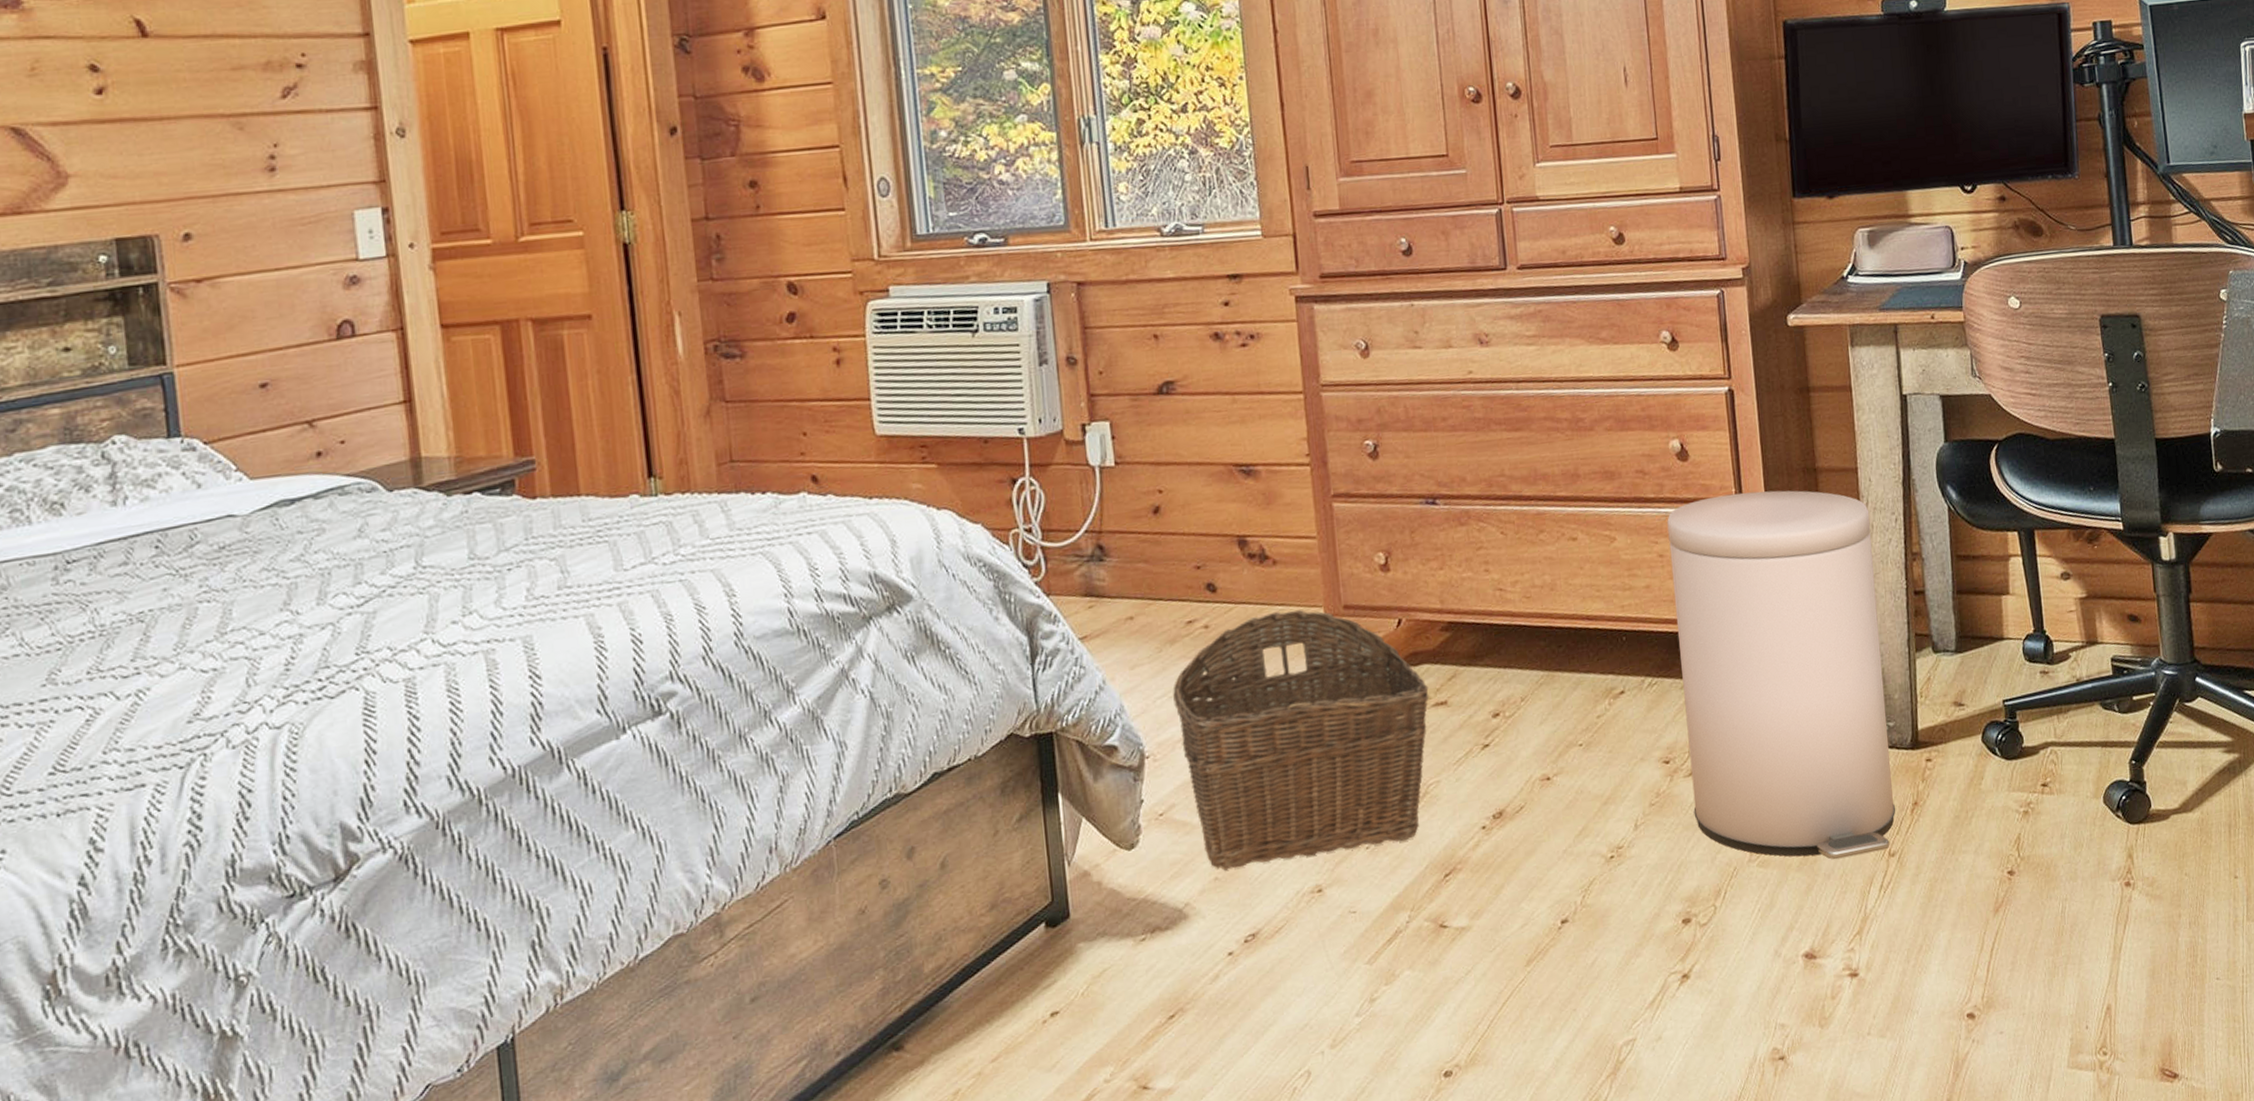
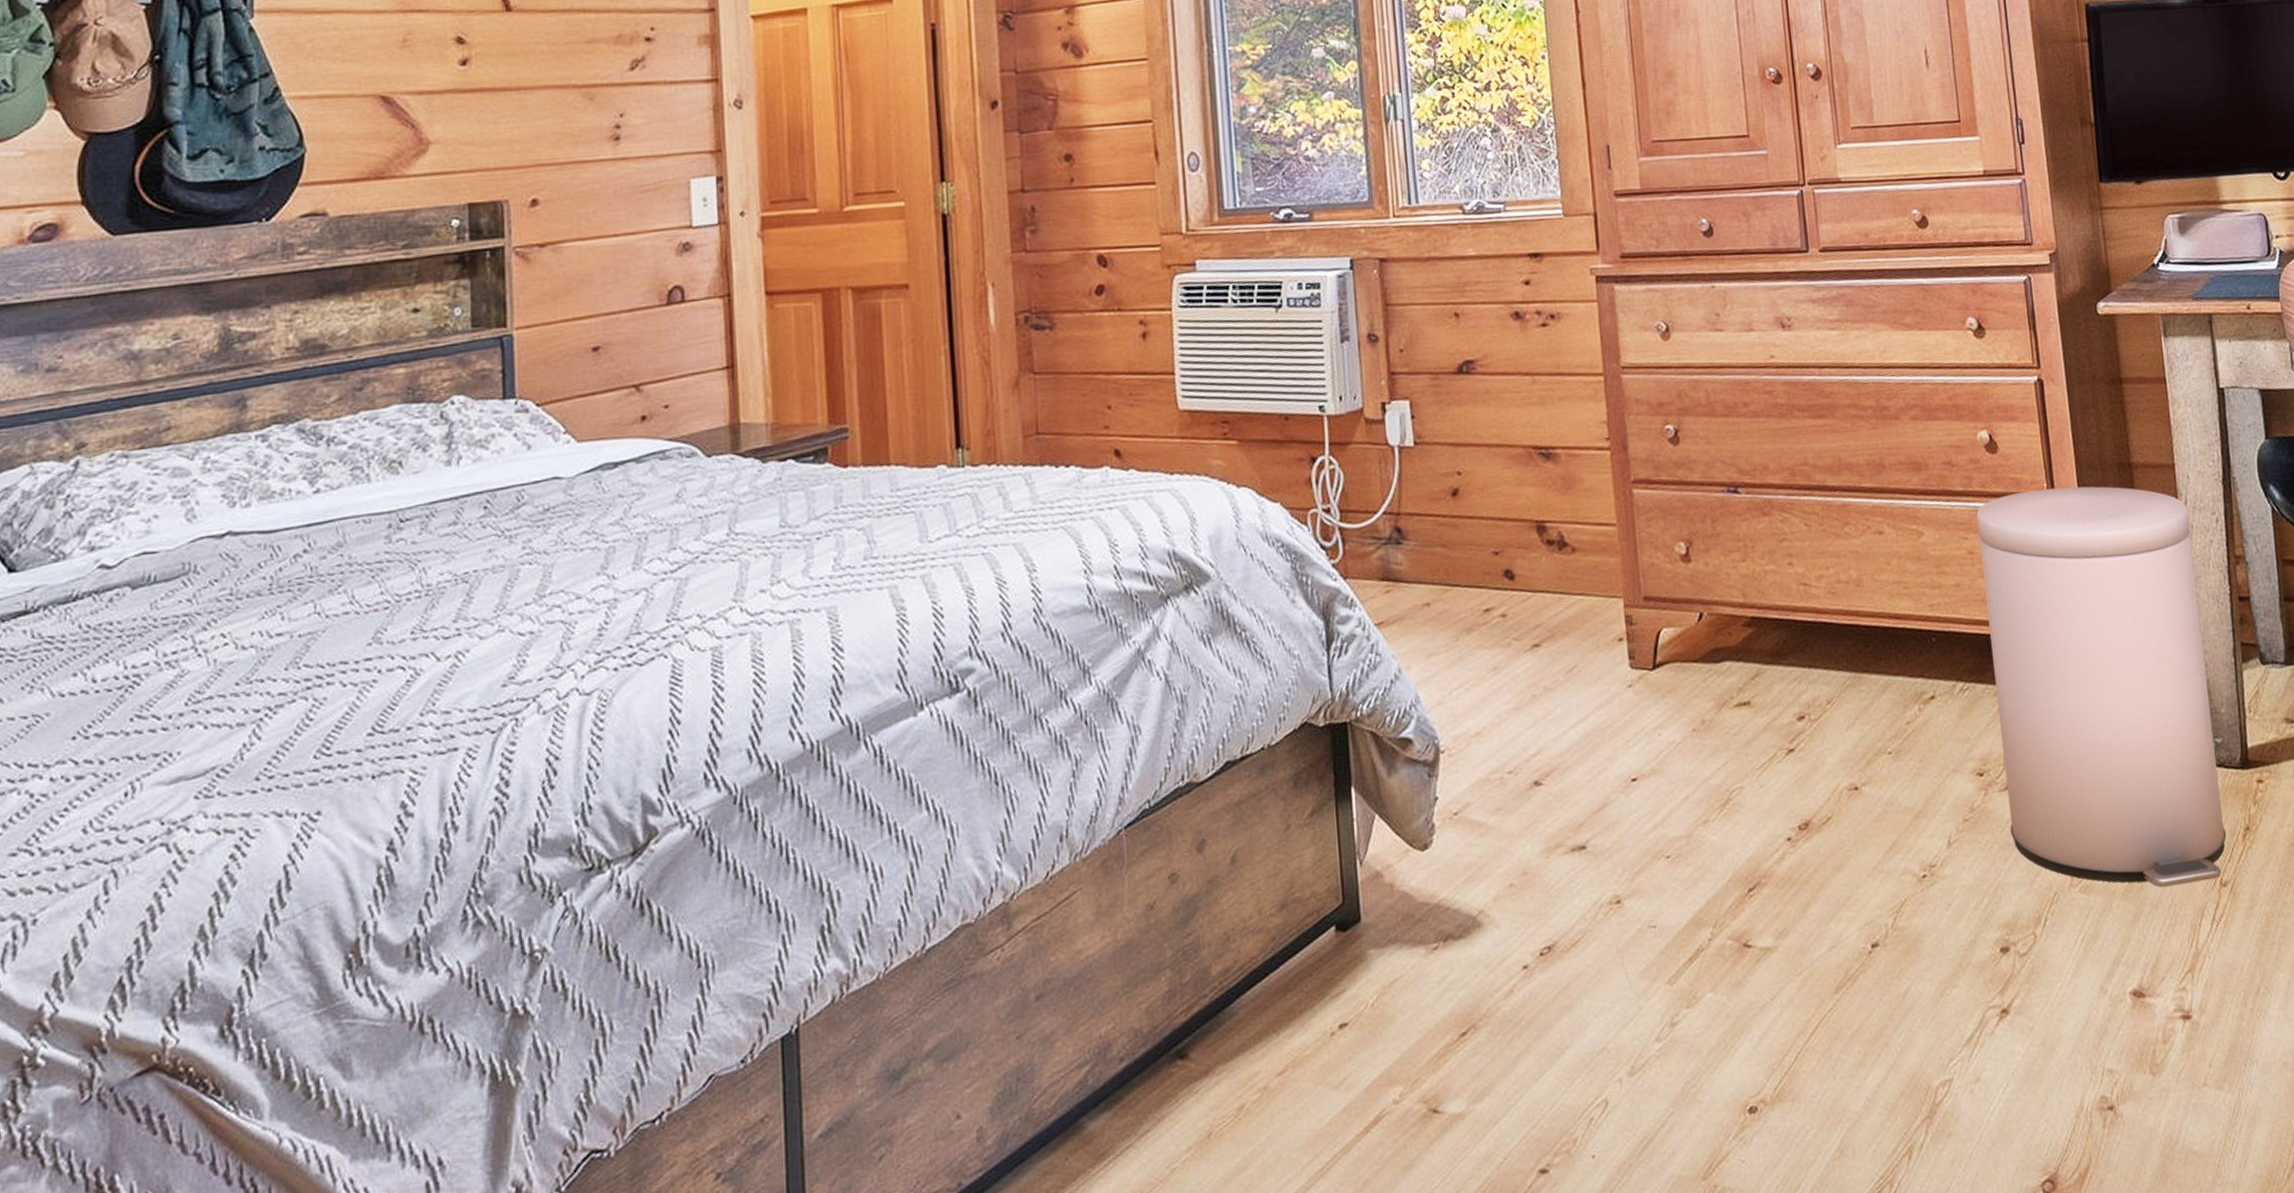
wicker basket: present [1173,609,1430,871] -> none [1469,599,1732,877]

